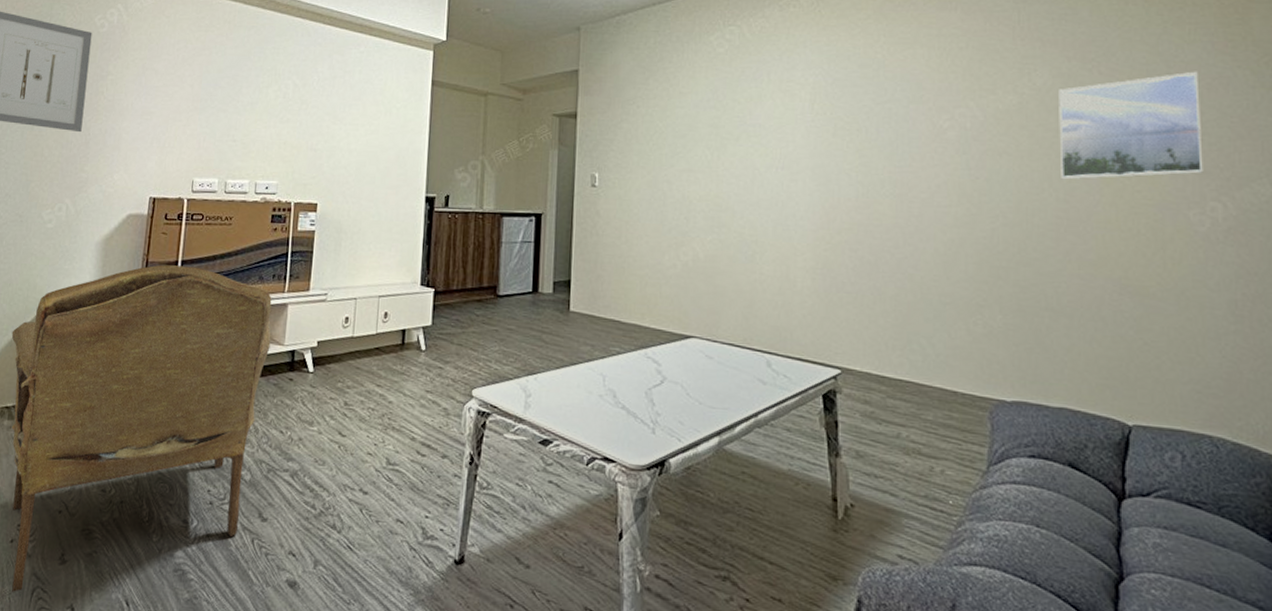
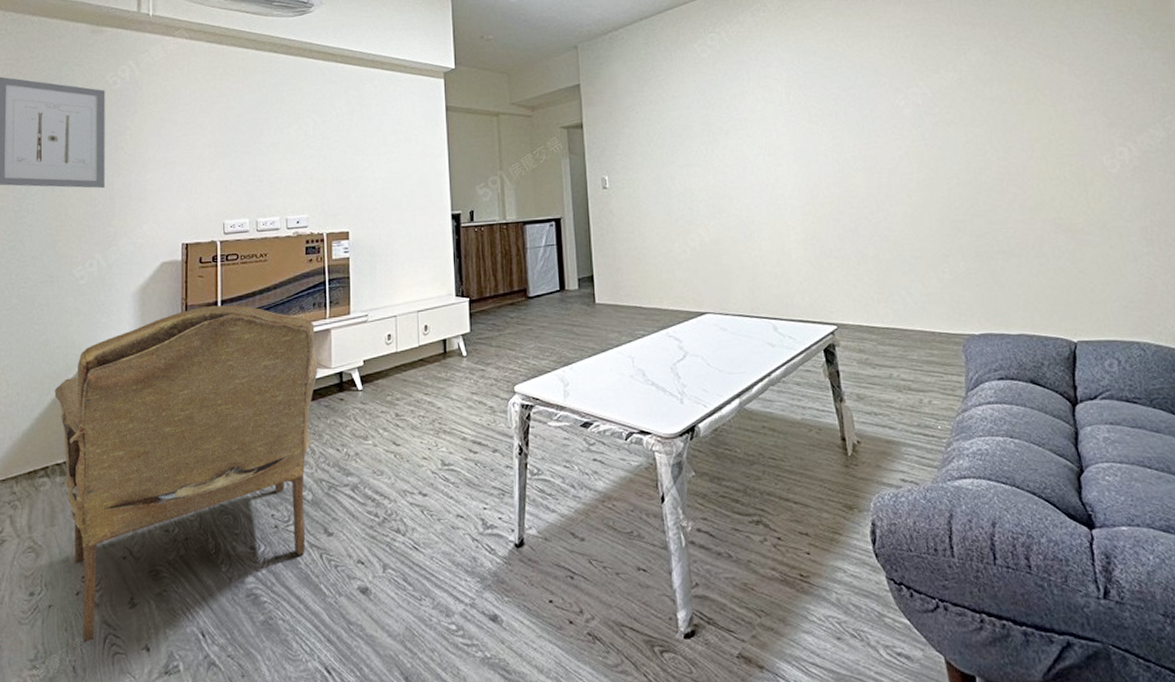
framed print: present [1059,71,1203,180] -> none [990,39,1110,141]

